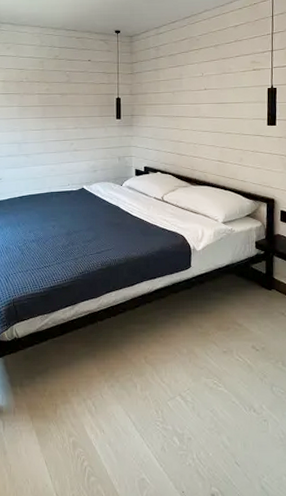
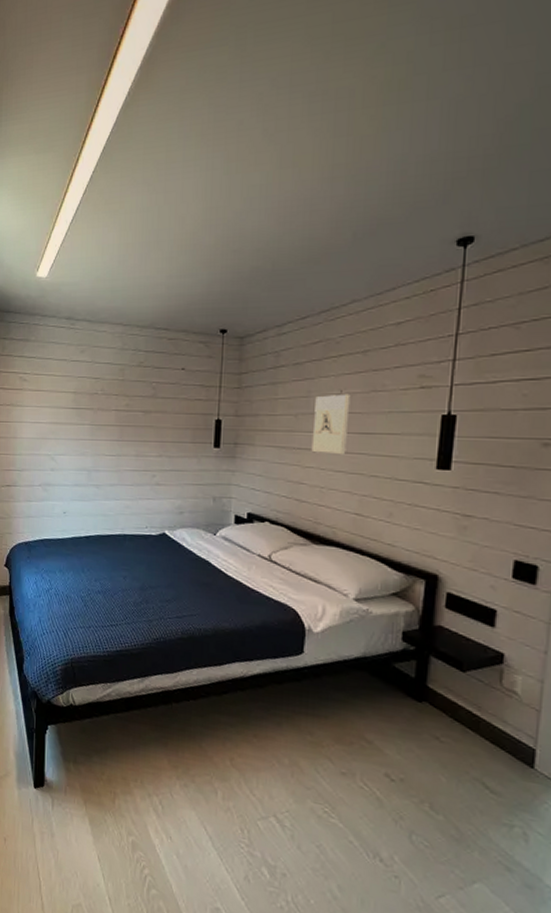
wall sculpture: none [185,75,209,120] -> present [311,393,351,455]

